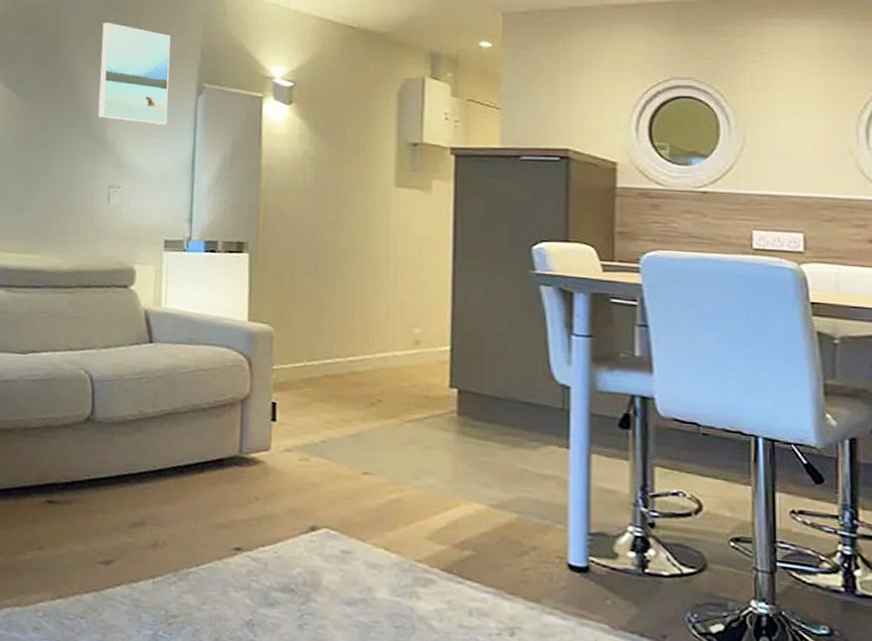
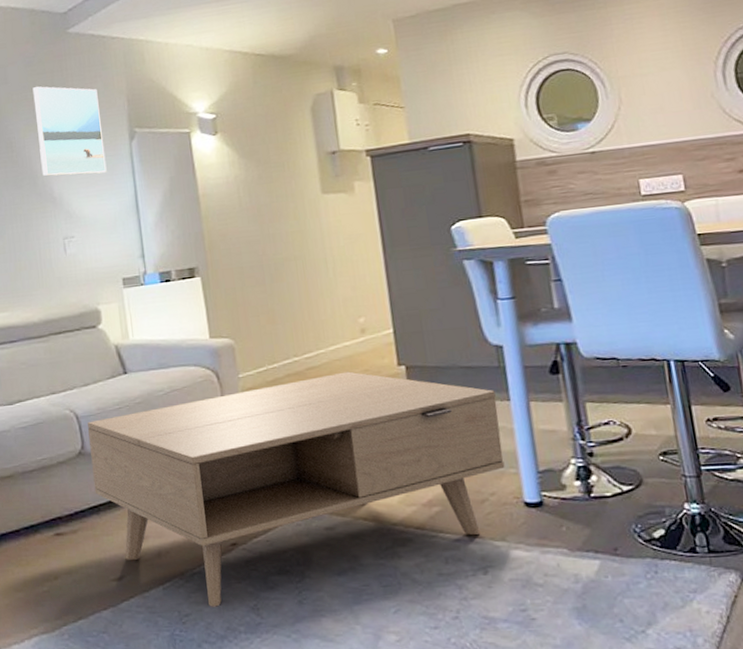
coffee table: none [97,383,554,614] -> present [88,371,505,607]

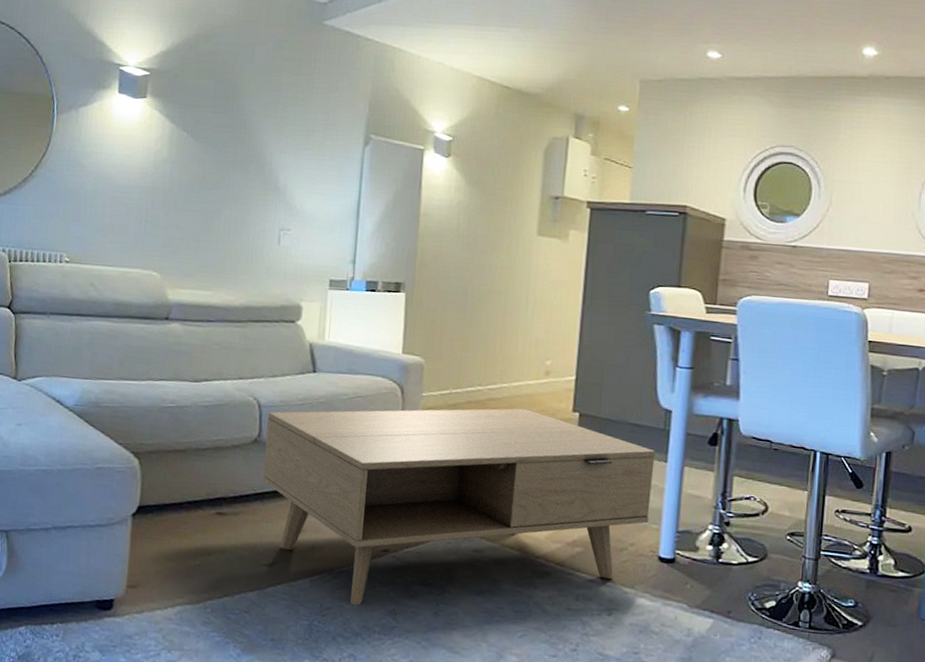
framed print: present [32,86,107,176] -> none [271,72,342,173]

